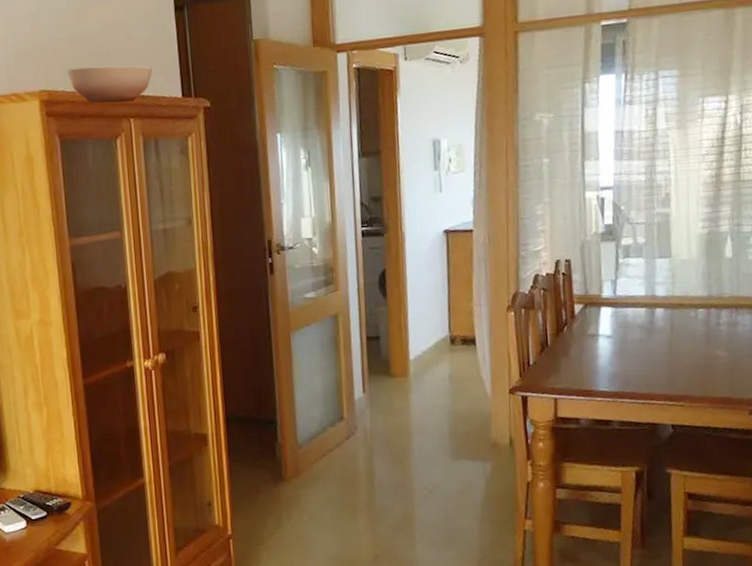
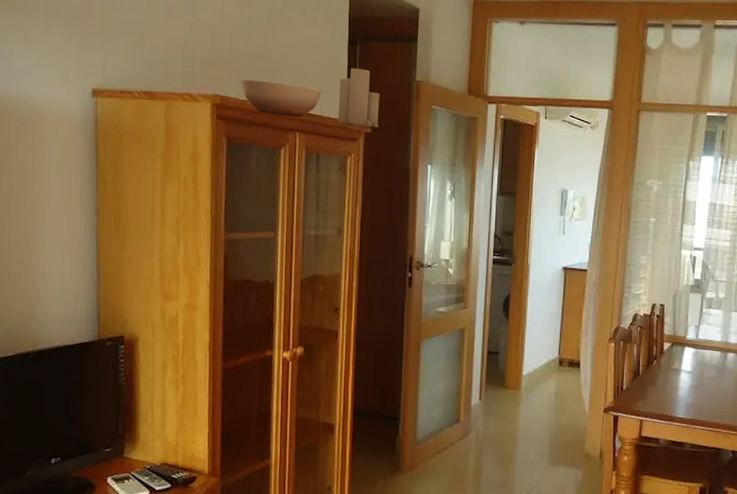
candle: none [170,34,219,103] -> present [338,67,380,128]

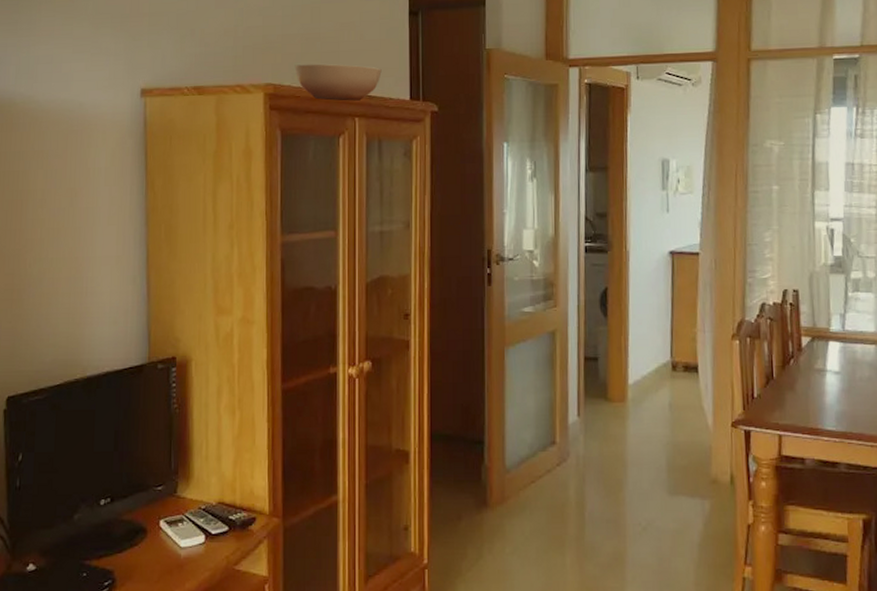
candle: present [338,67,380,128] -> none [400,39,447,106]

